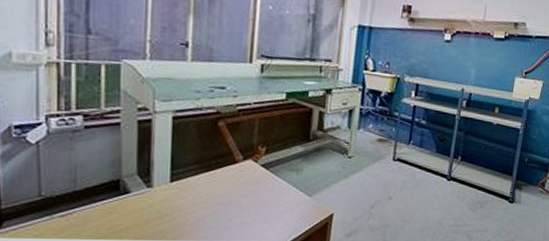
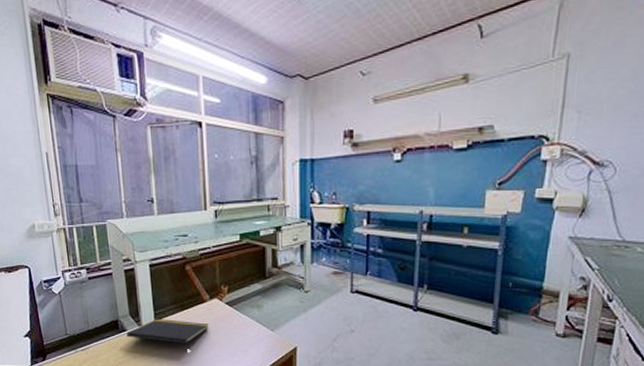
notepad: none [130,180,238,215] -> present [126,319,209,349]

